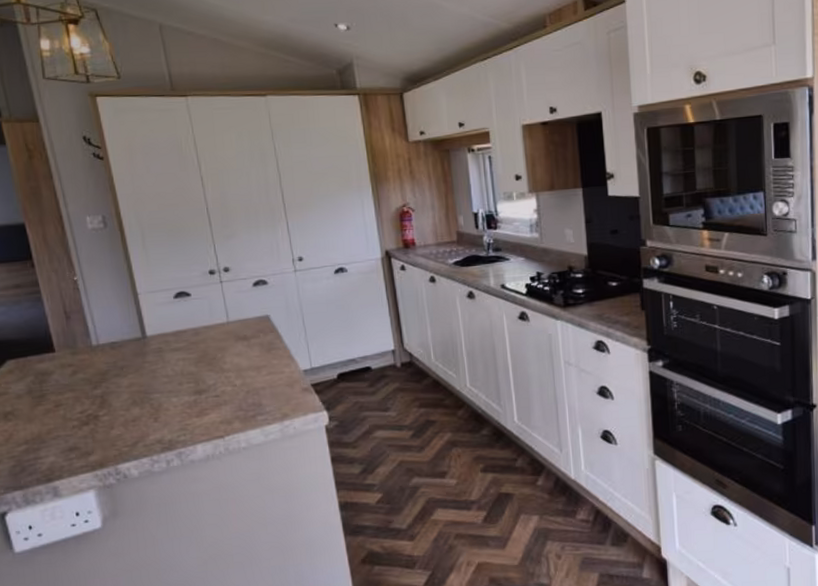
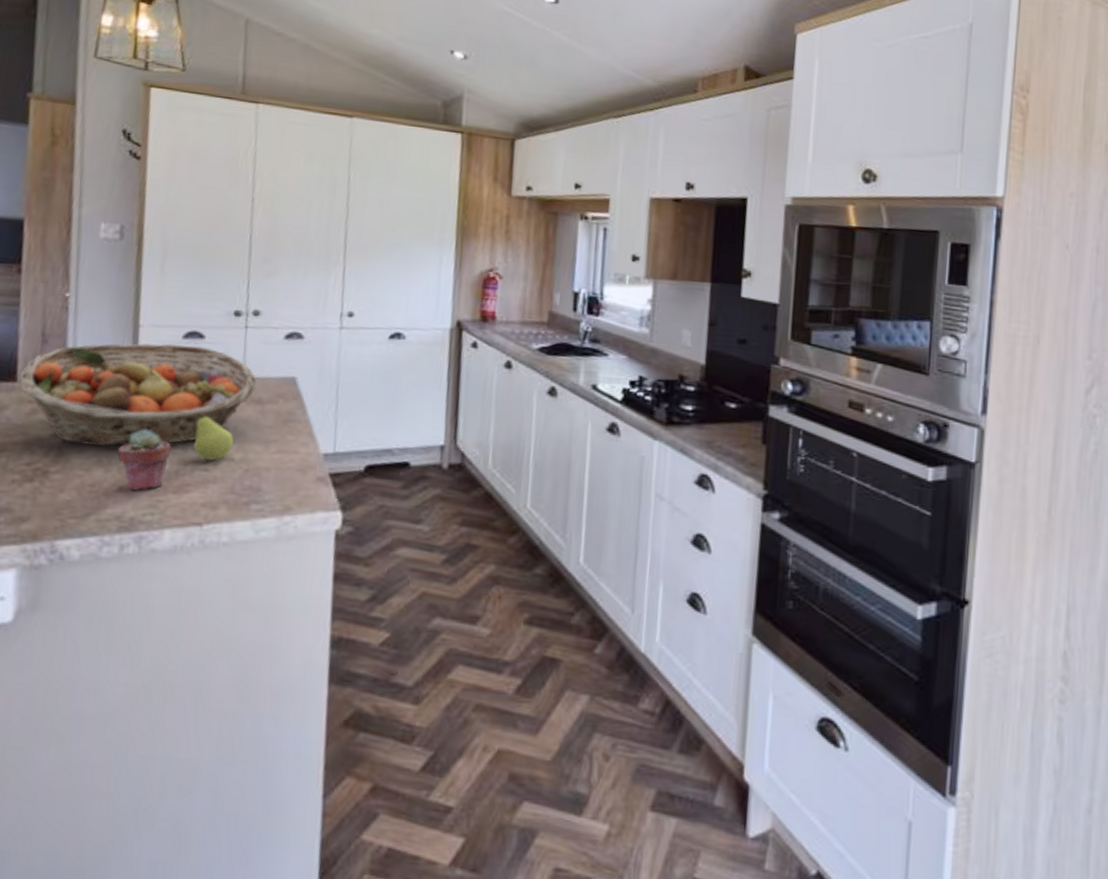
fruit basket: none [56,302,240,392] -> present [19,343,257,447]
potted succulent: none [146,372,187,419] -> present [117,429,172,491]
fruit: none [198,353,233,389] -> present [193,412,234,461]

